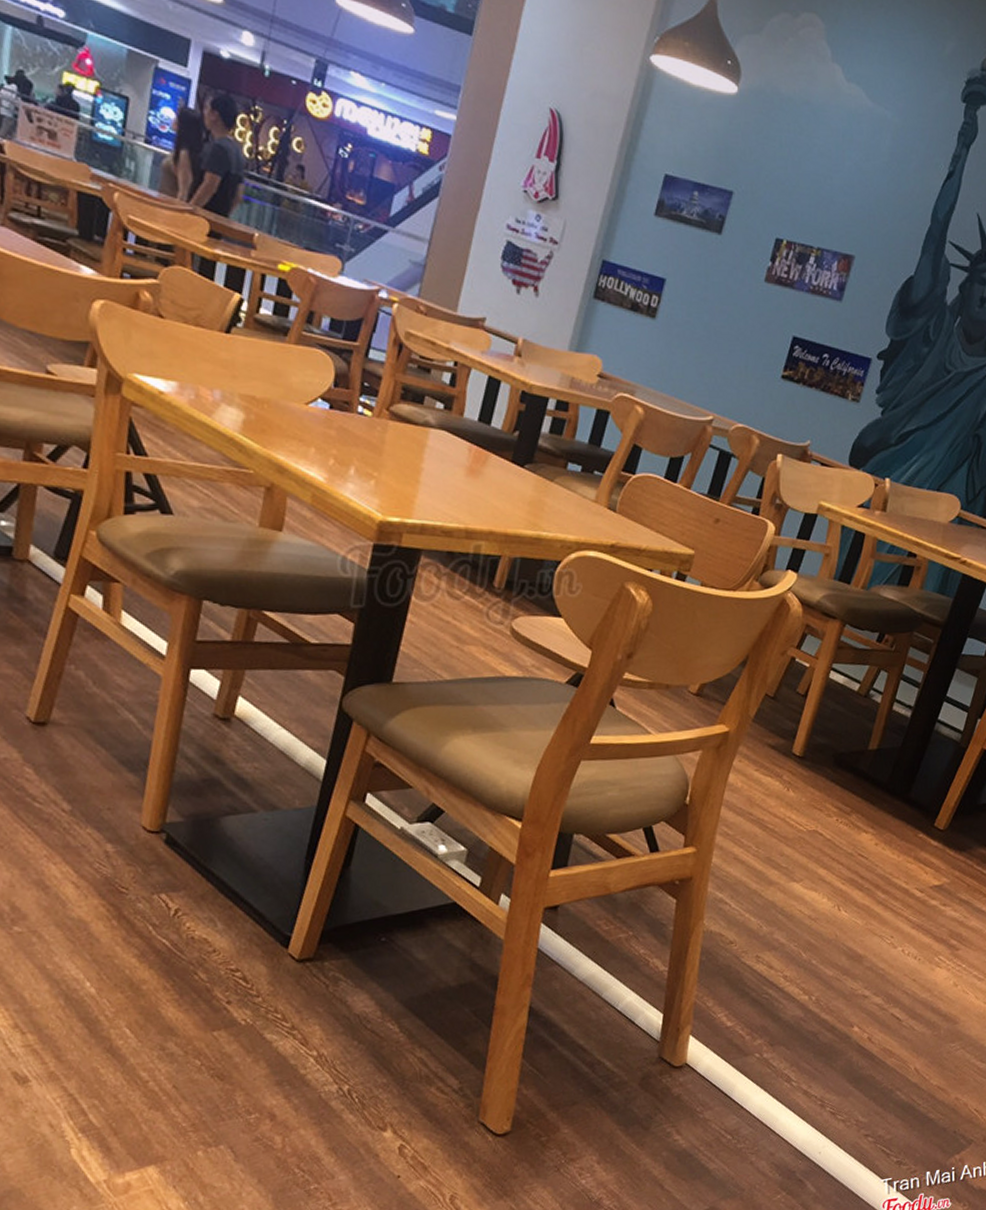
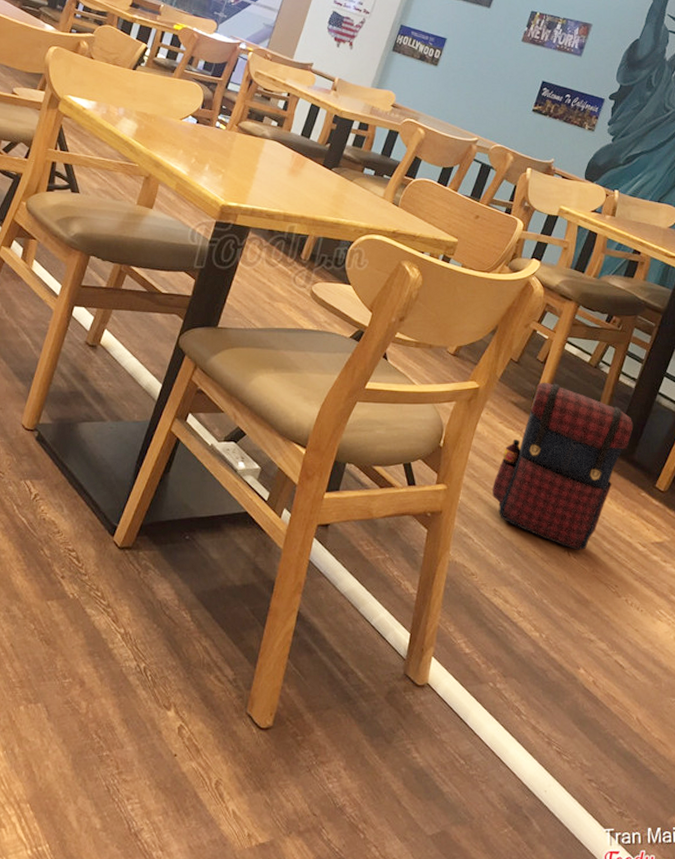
satchel: none [750,718,910,905] -> present [493,382,634,551]

